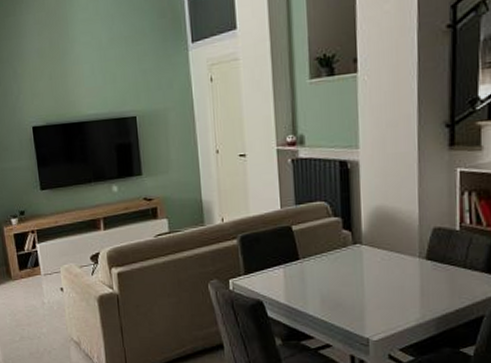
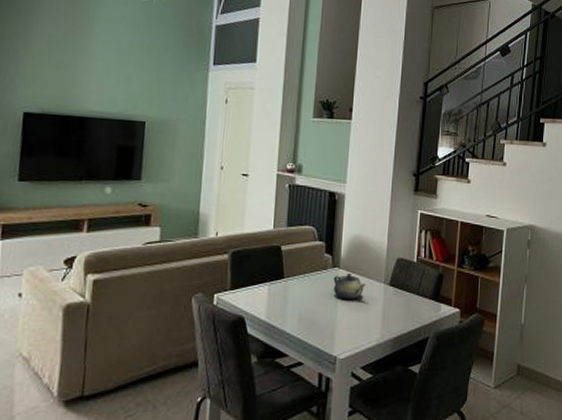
teapot: none [356,249,396,278] -> present [333,274,366,300]

